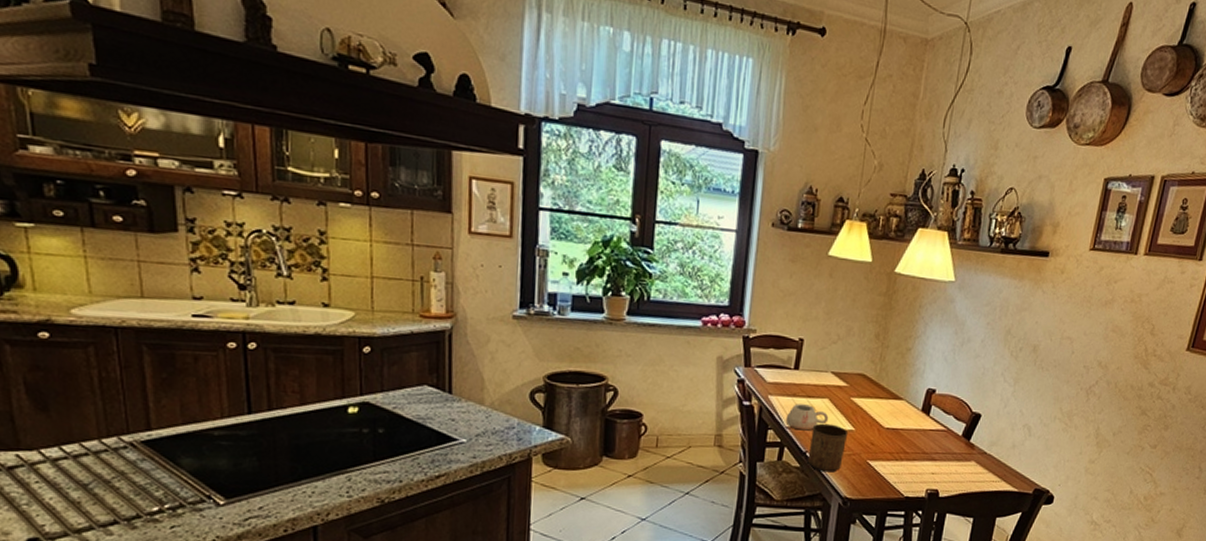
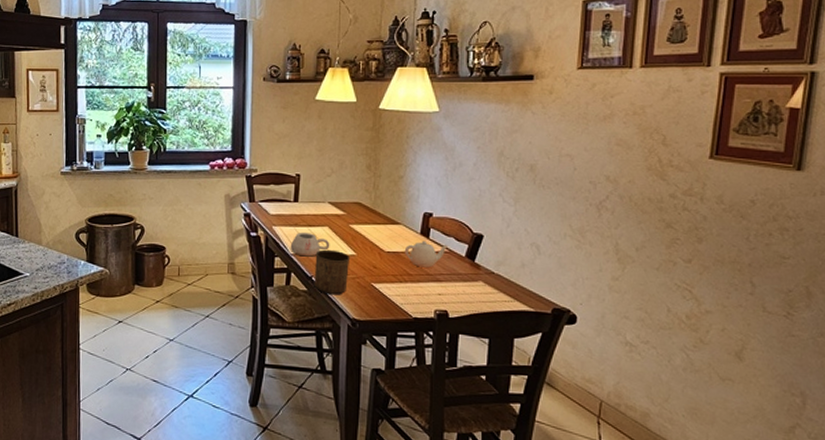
teapot: none [903,418,946,446] -> present [404,240,447,268]

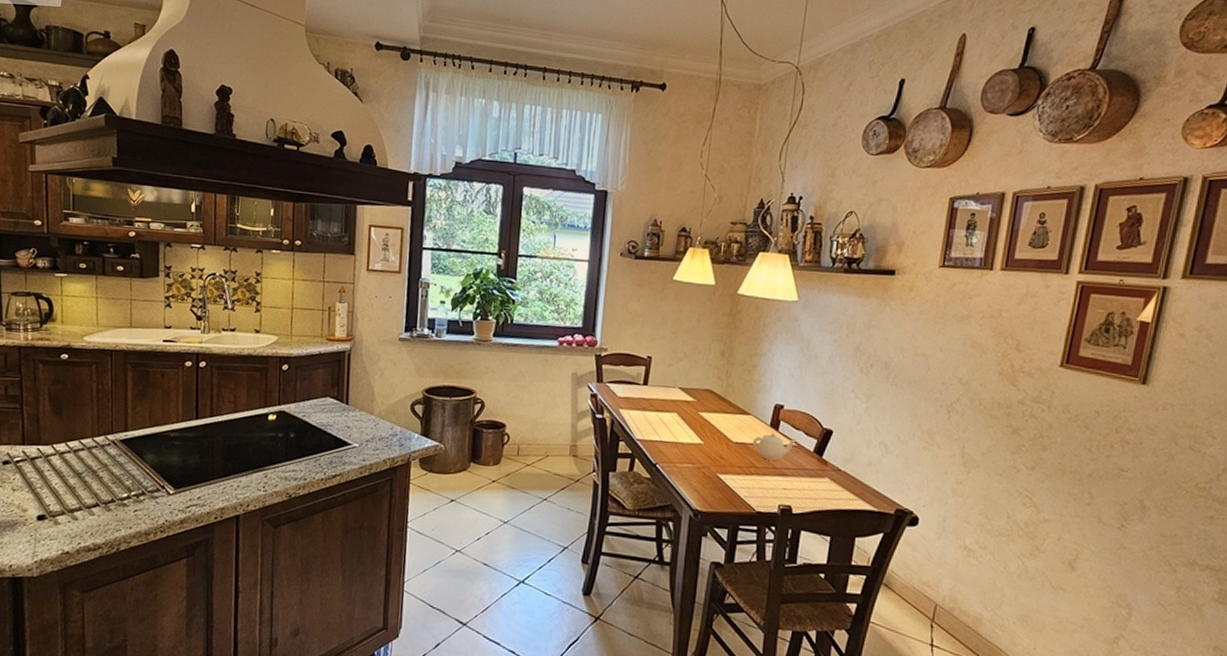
cup: present [290,233,330,257] -> none [636,417,678,443]
cup: present [314,249,350,295] -> none [657,436,697,485]

